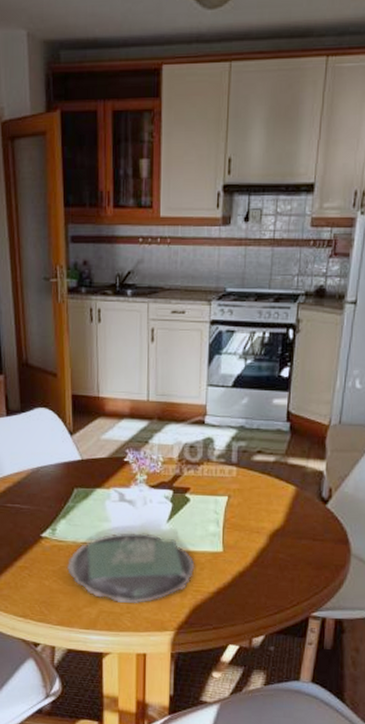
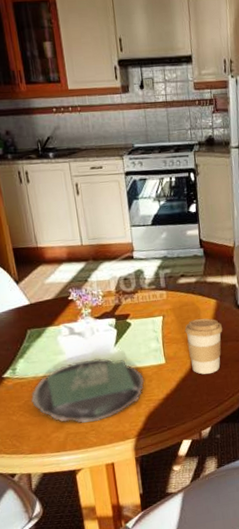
coffee cup: none [251,505,299,573] -> present [184,318,223,375]

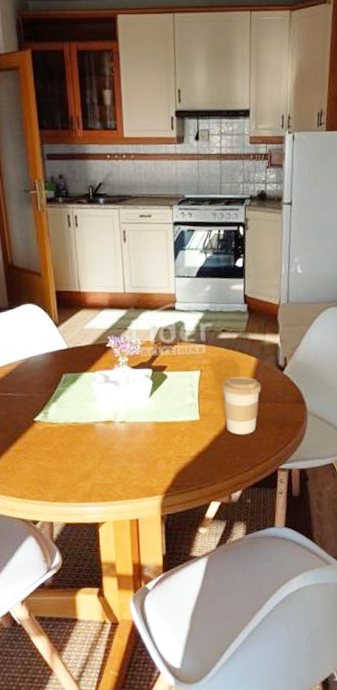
plate: present [30,358,145,423] -> none [60,409,177,475]

